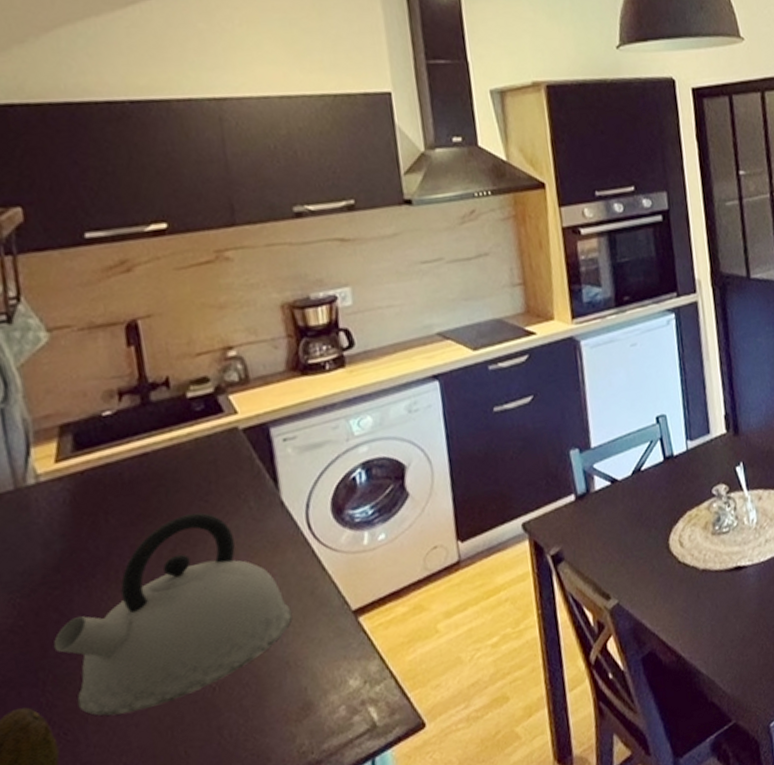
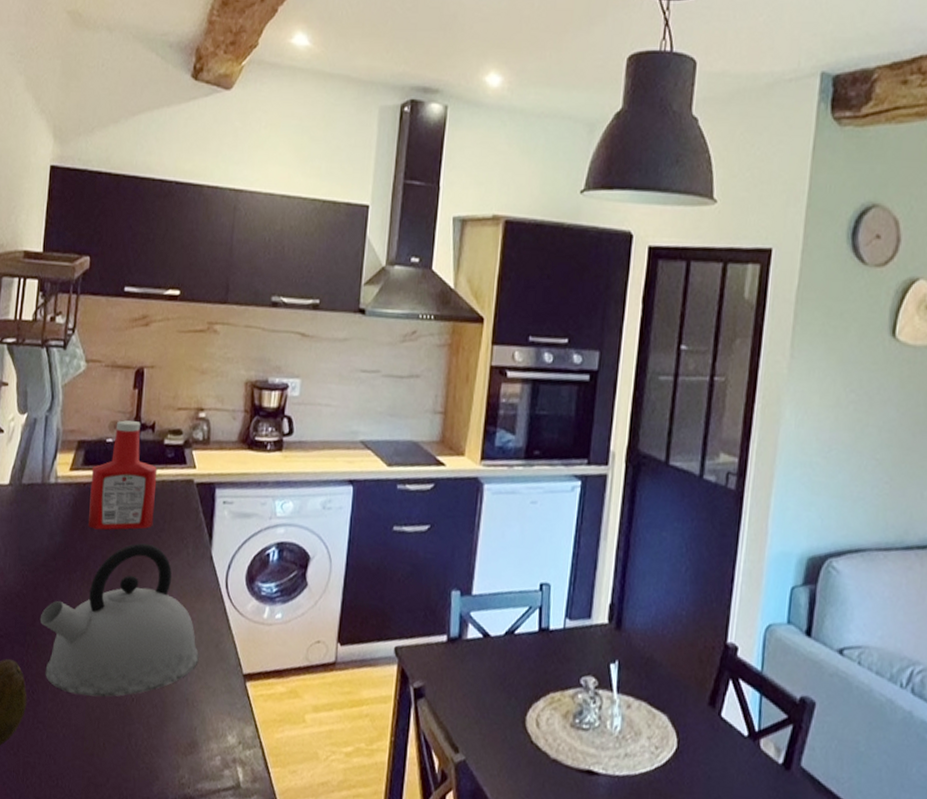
ketchup bottle: none [88,382,194,520] -> present [88,420,158,530]

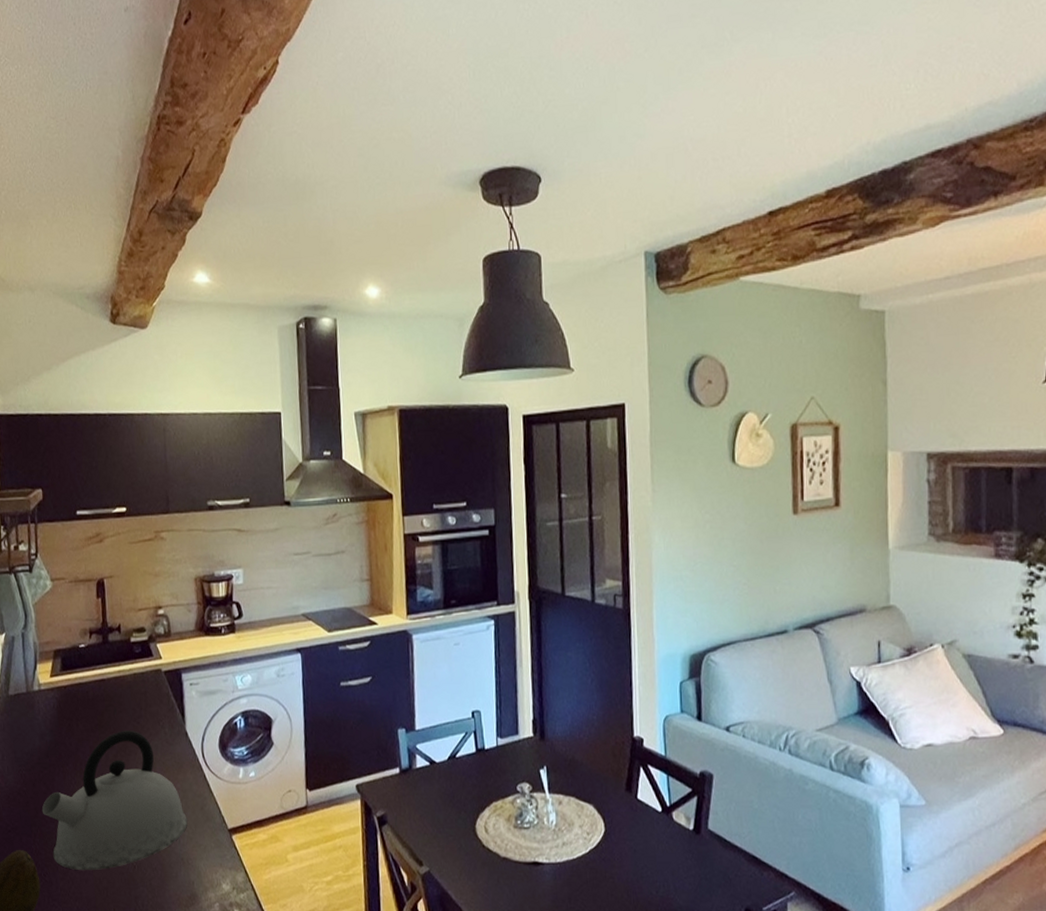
ketchup bottle: present [88,420,158,530] -> none [69,626,131,725]

